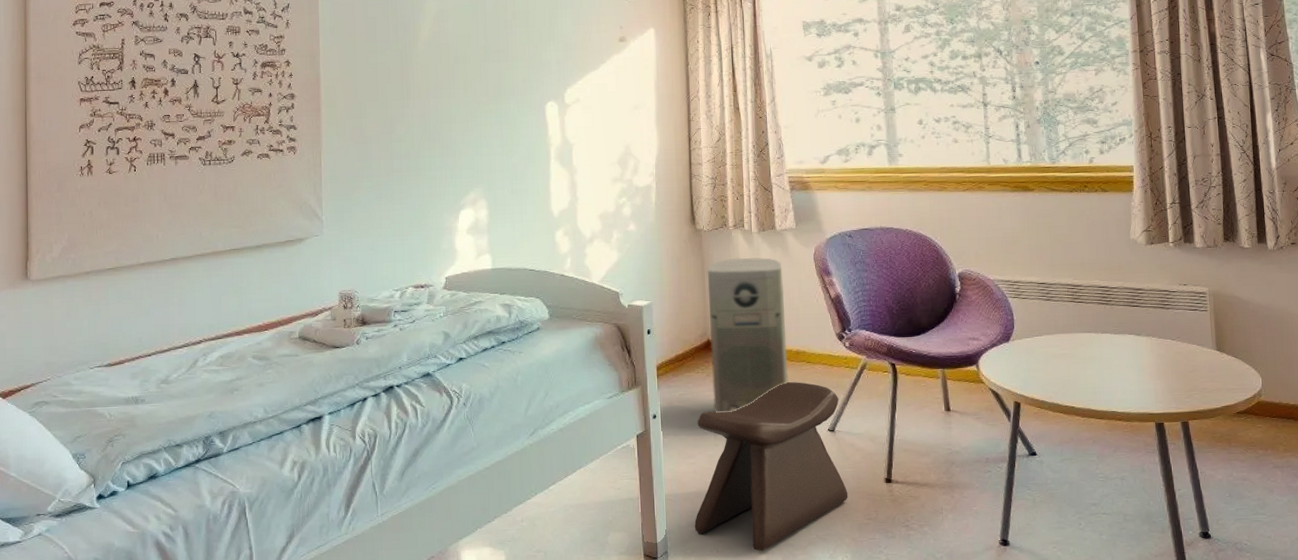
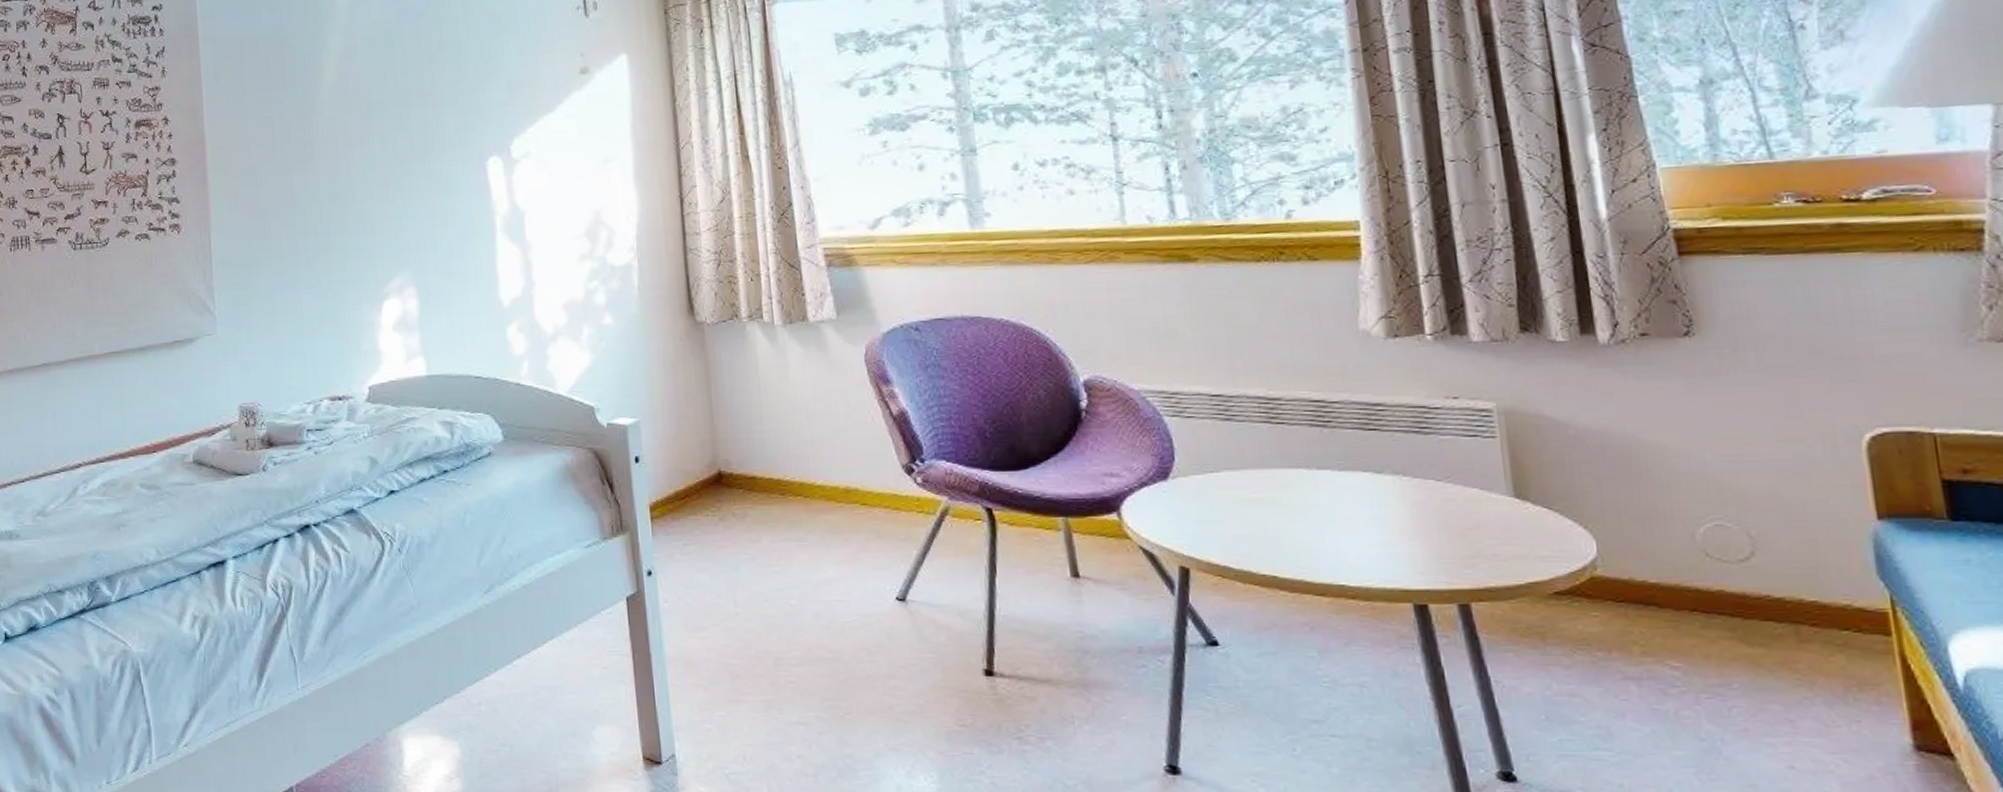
stool: present [694,382,848,551] -> none [708,531,930,762]
air purifier: present [707,257,788,413] -> none [713,359,836,570]

